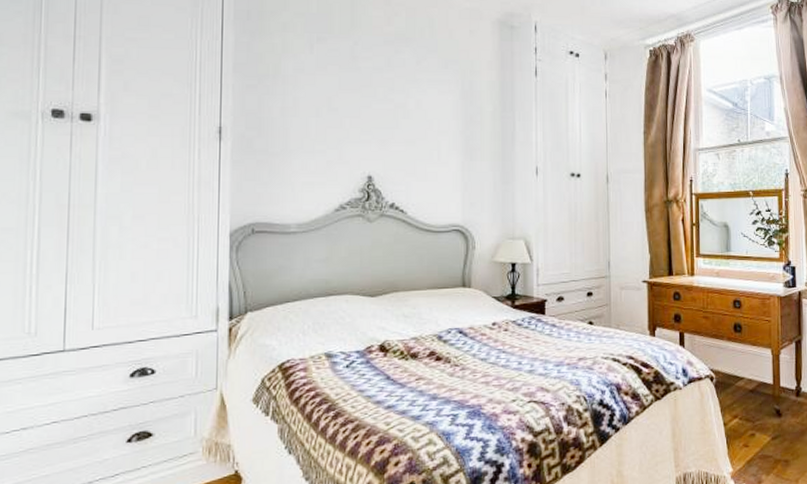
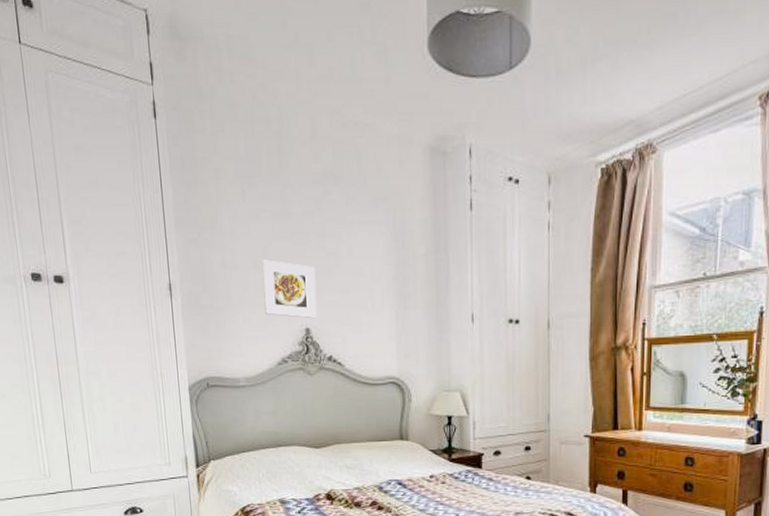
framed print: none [325,109,382,167] -> present [262,259,316,319]

